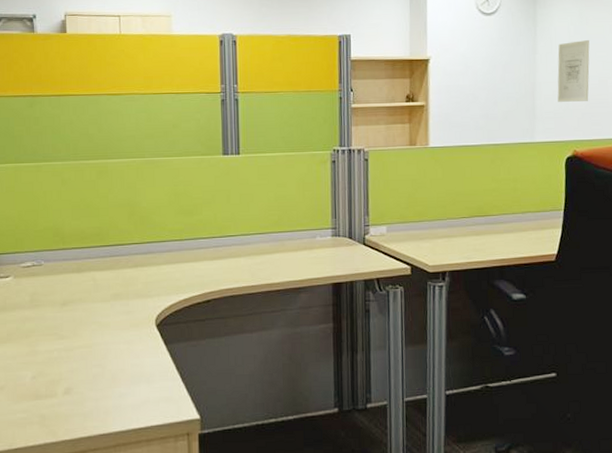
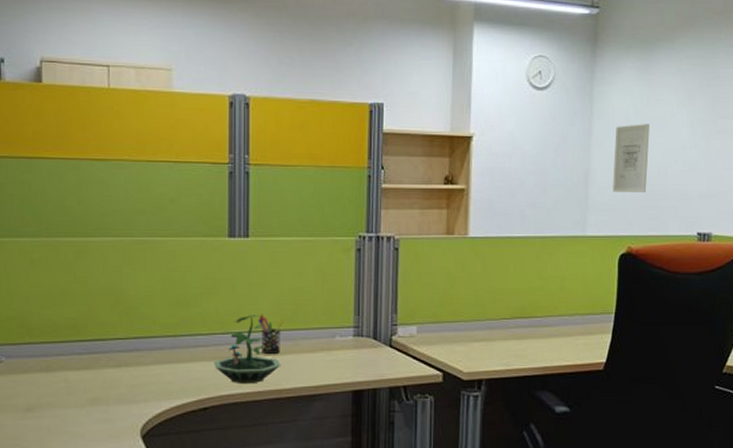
terrarium: none [214,219,271,280] -> present [214,314,281,385]
pen holder: none [250,219,272,253] -> present [258,314,284,354]

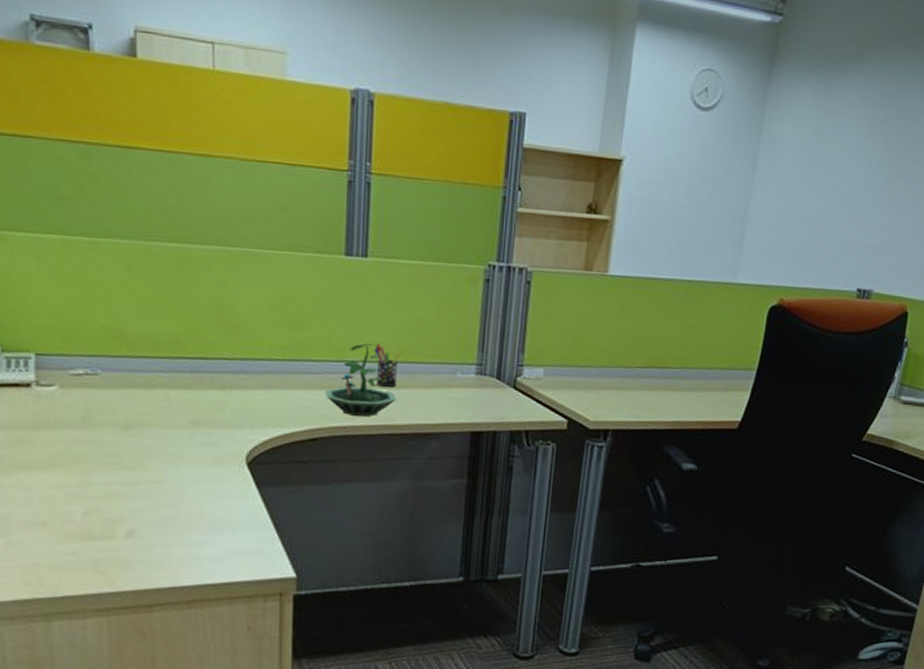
wall art: present [613,124,650,192] -> none [771,159,822,239]

